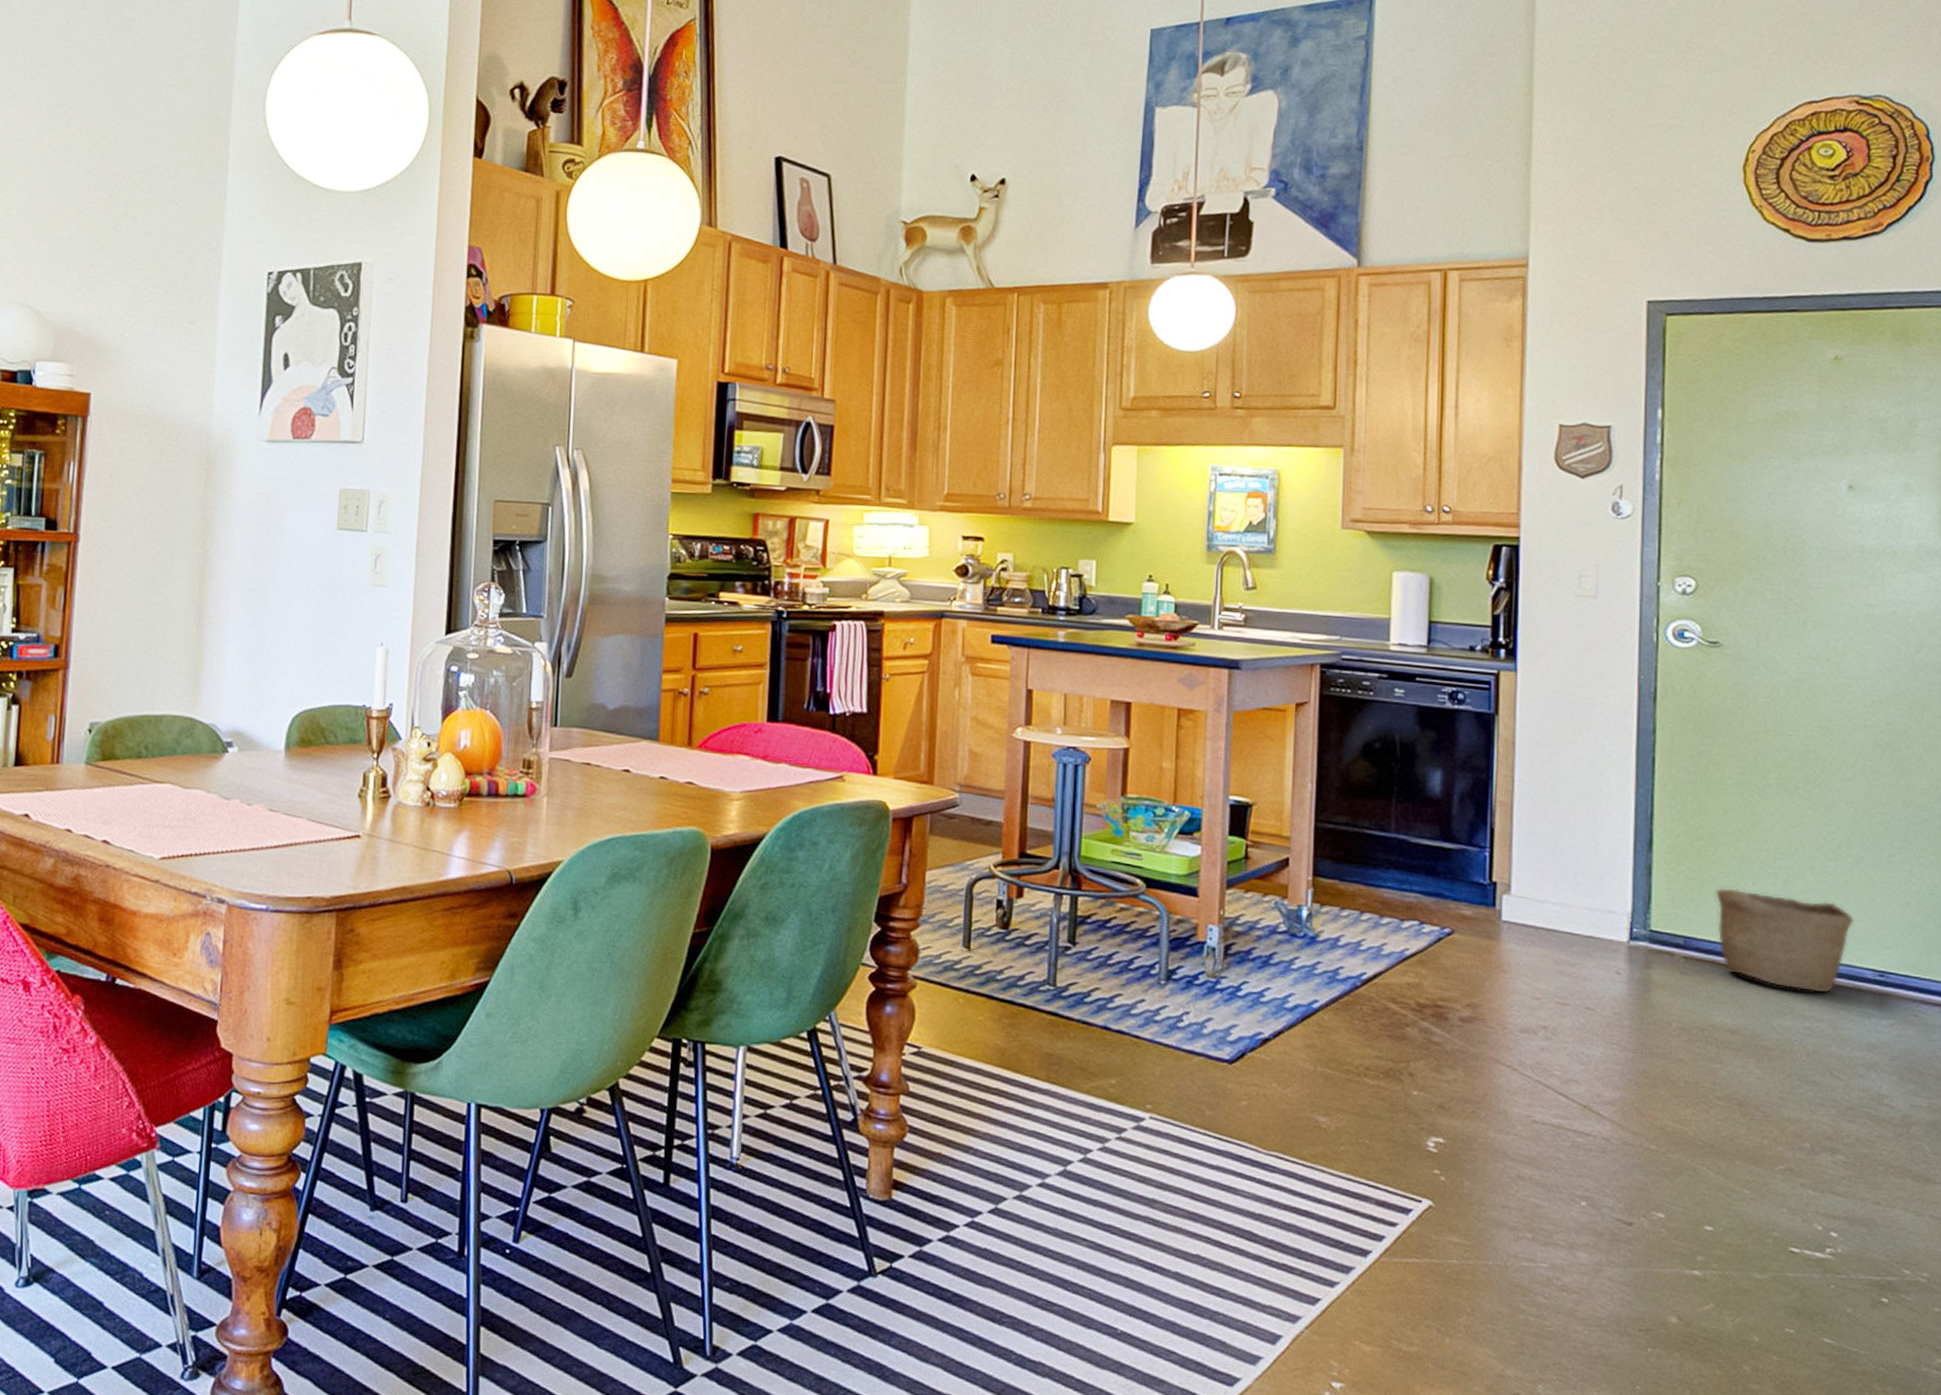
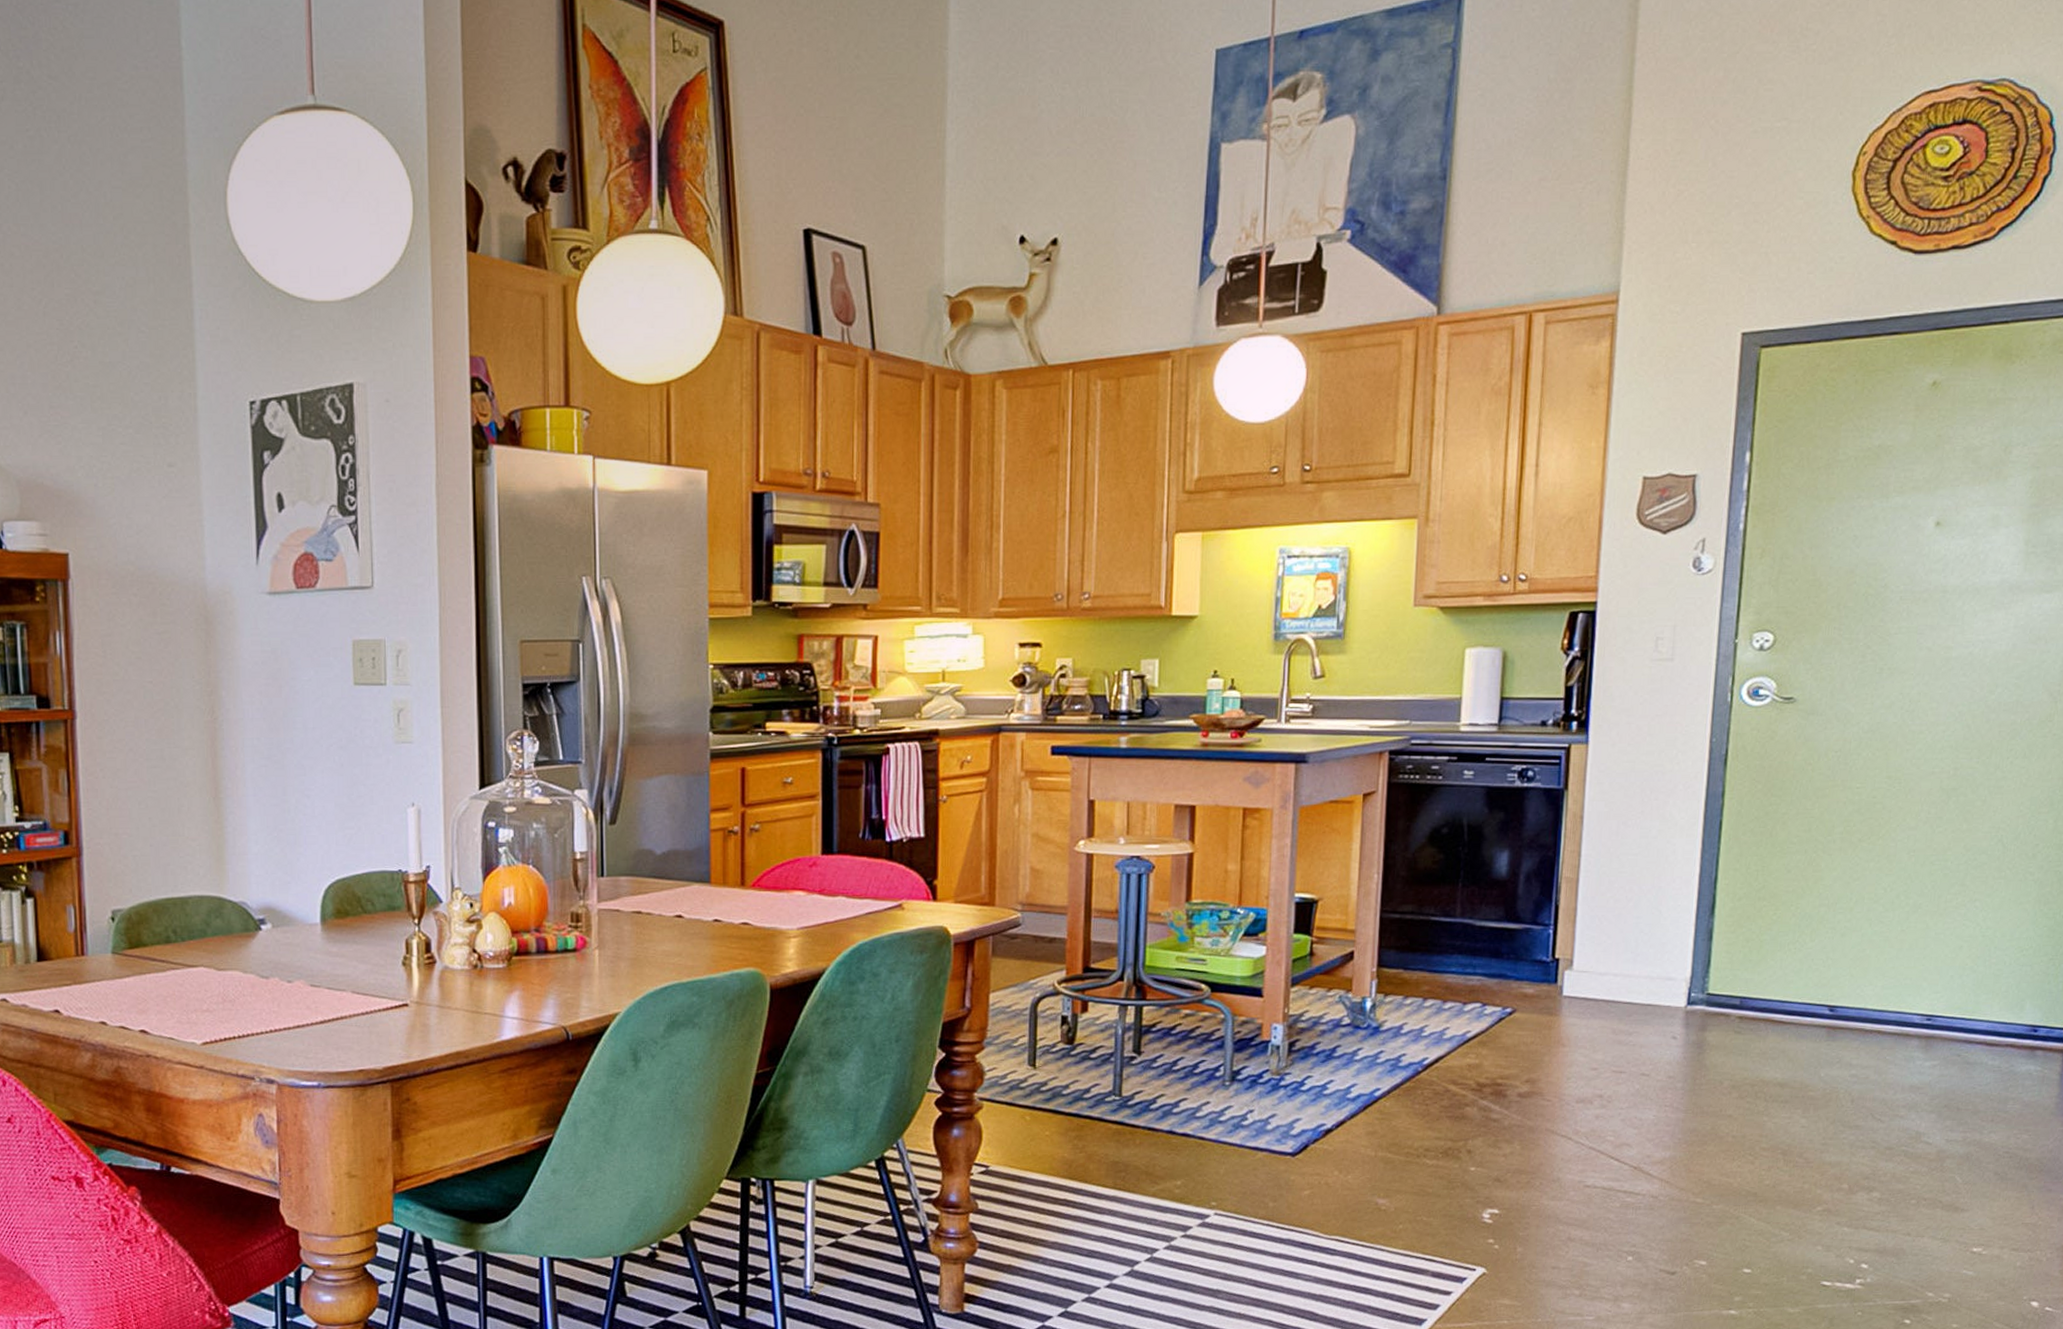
basket: present [1715,888,1855,994] -> none [1773,946,1907,1042]

